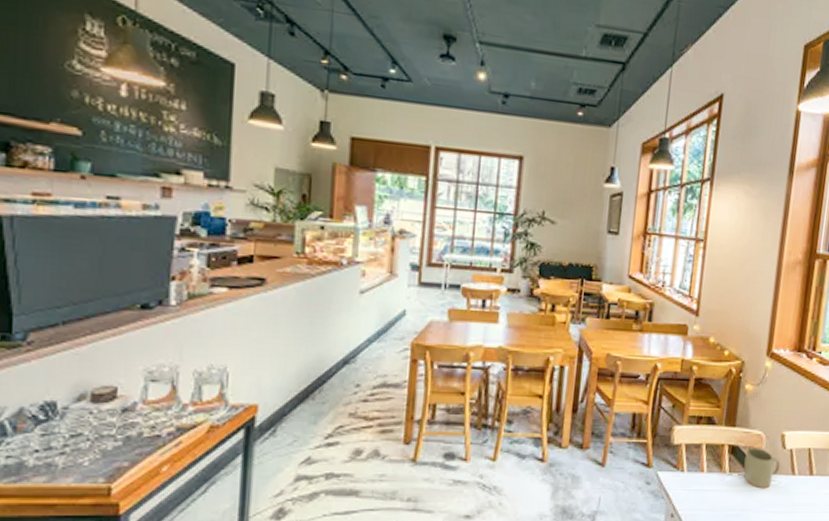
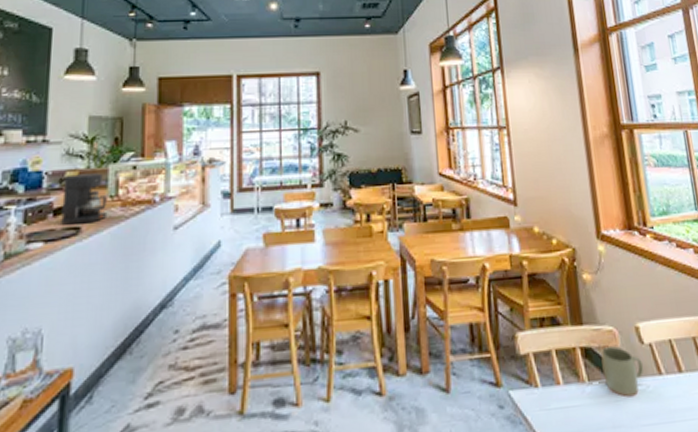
coffee maker: none [245,226,294,276] -> present [61,173,108,225]

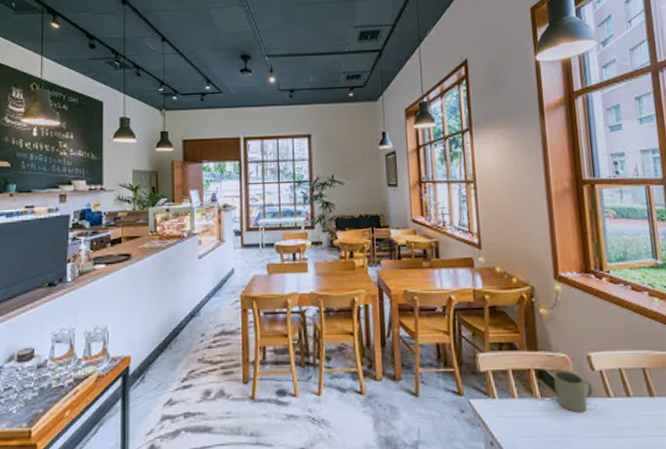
coffee maker: present [61,173,108,225] -> none [117,214,150,252]

